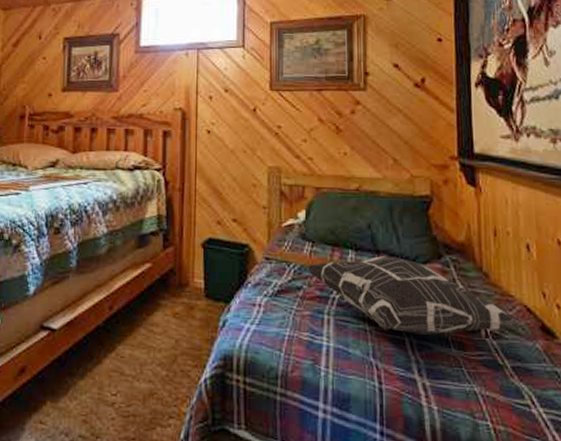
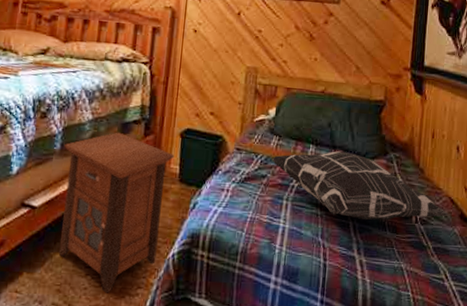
nightstand: none [81,245,198,424] -> present [58,132,175,293]

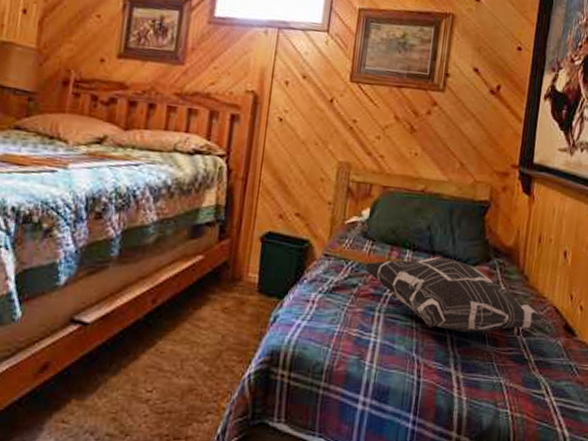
nightstand: present [58,132,175,293] -> none [114,235,254,420]

